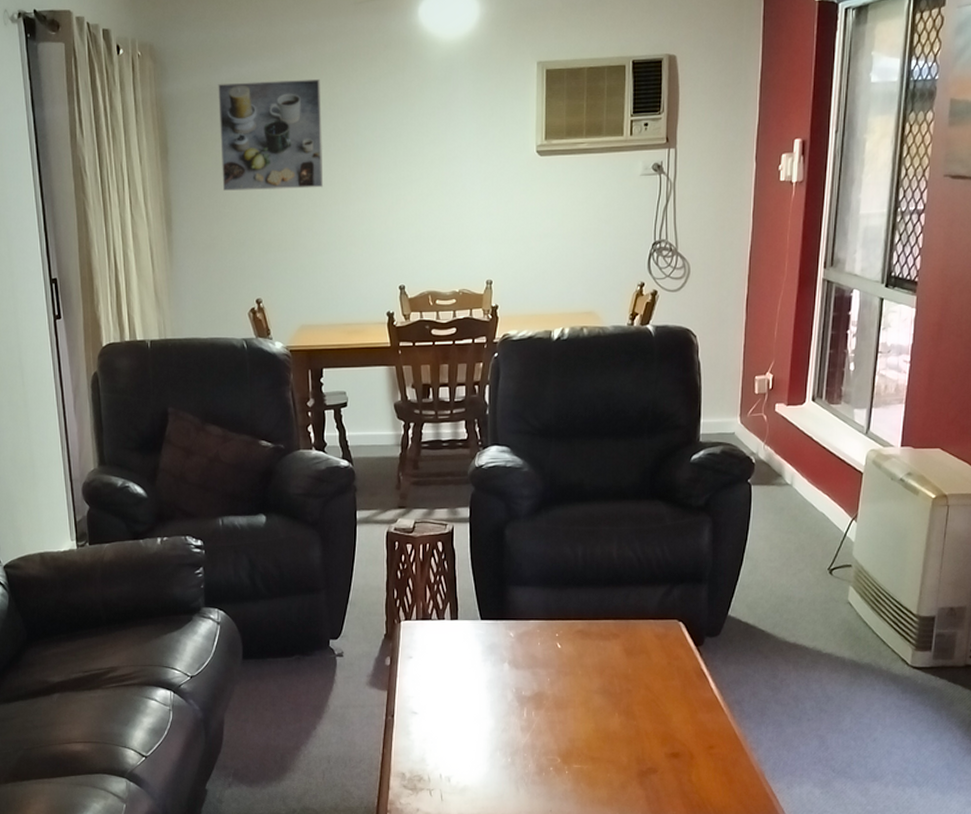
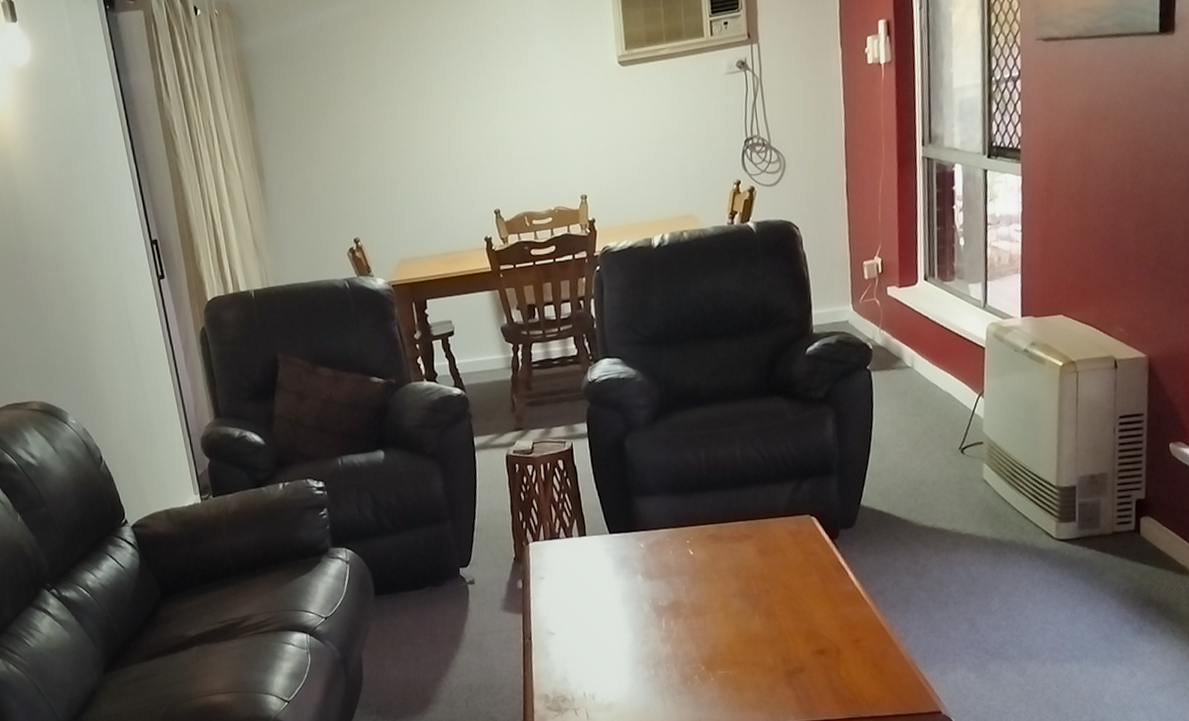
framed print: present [218,78,324,191] -> none [296,16,410,136]

